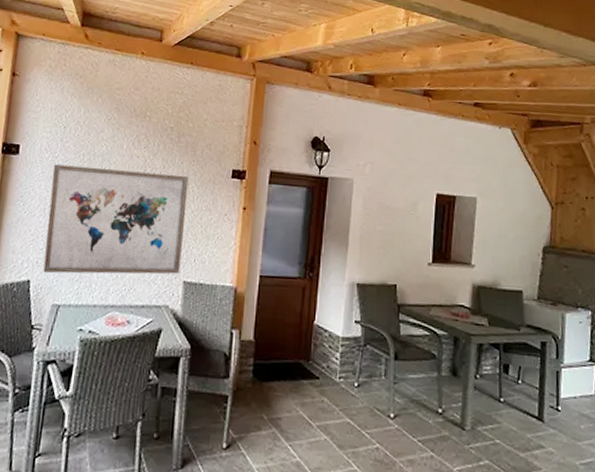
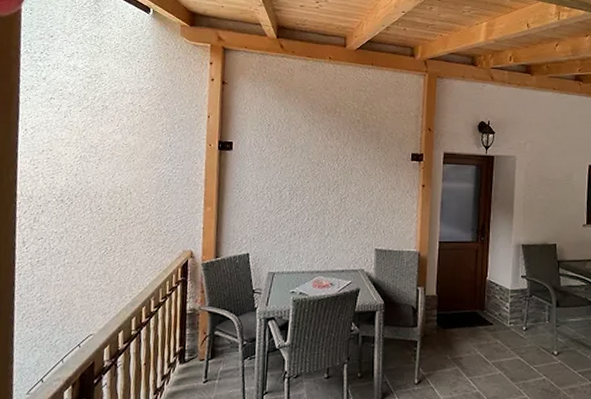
wall art: present [43,164,189,275] -> none [259,157,375,247]

